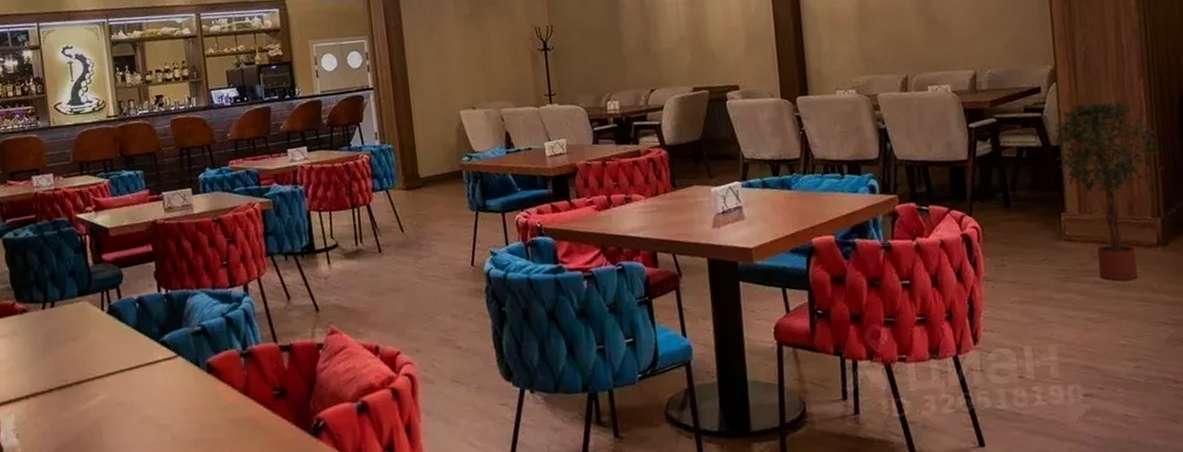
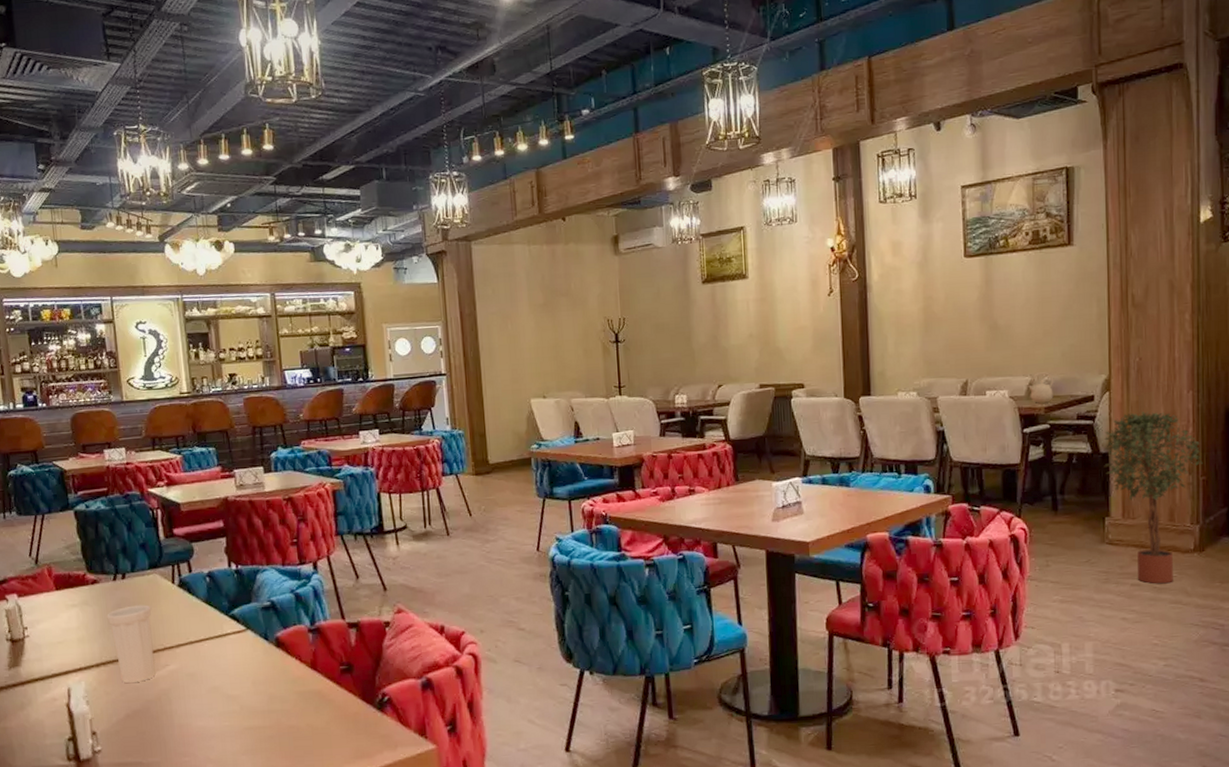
cup: none [36,333,86,415] -> present [106,604,156,683]
teapot: none [971,64,998,97] -> present [1028,372,1054,403]

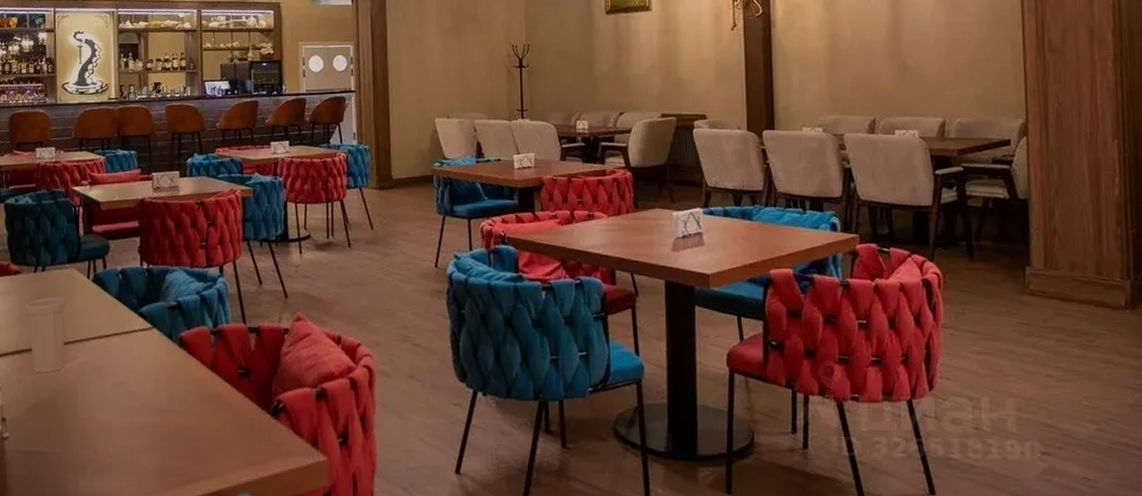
teapot: present [1028,372,1054,403] -> none [940,114,967,145]
potted tree: present [1104,411,1203,584] -> none [1022,159,1132,341]

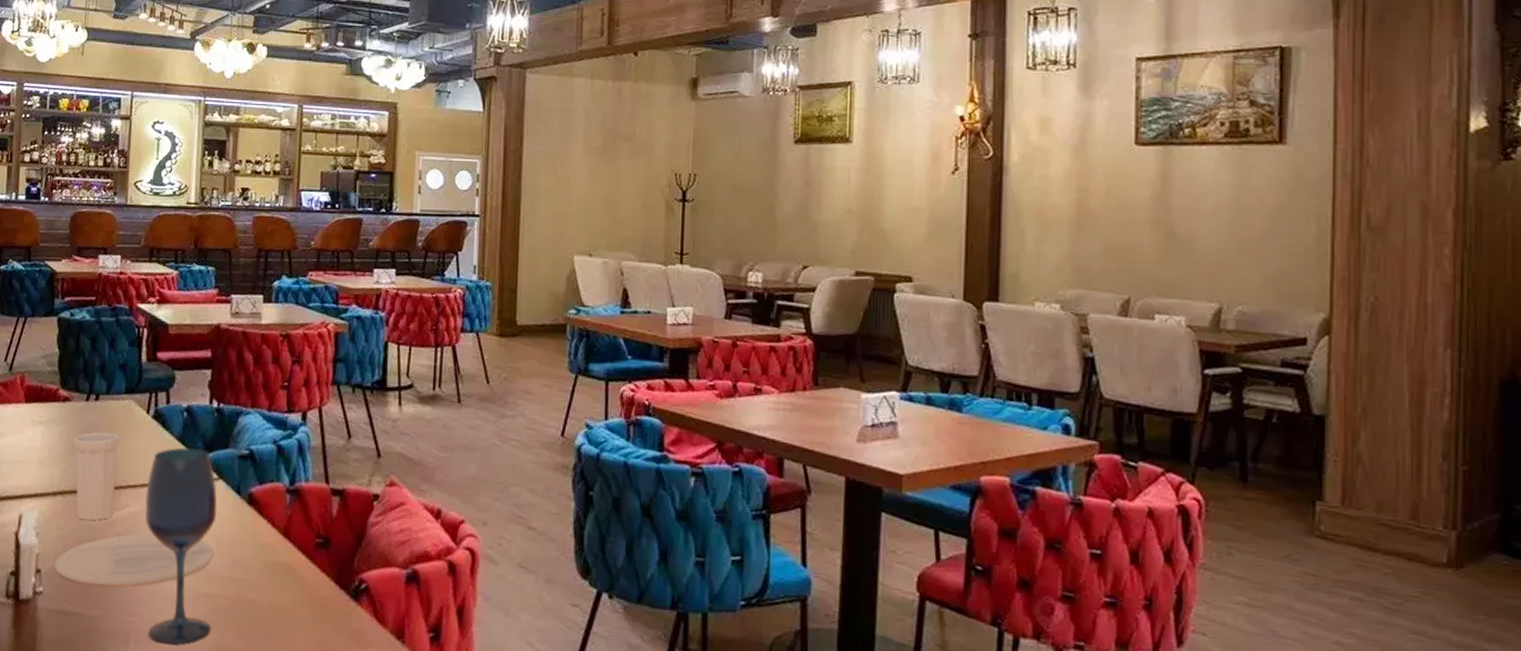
plate: none [17,379,154,428] -> present [54,533,215,588]
wineglass: none [91,304,155,470] -> present [144,447,218,645]

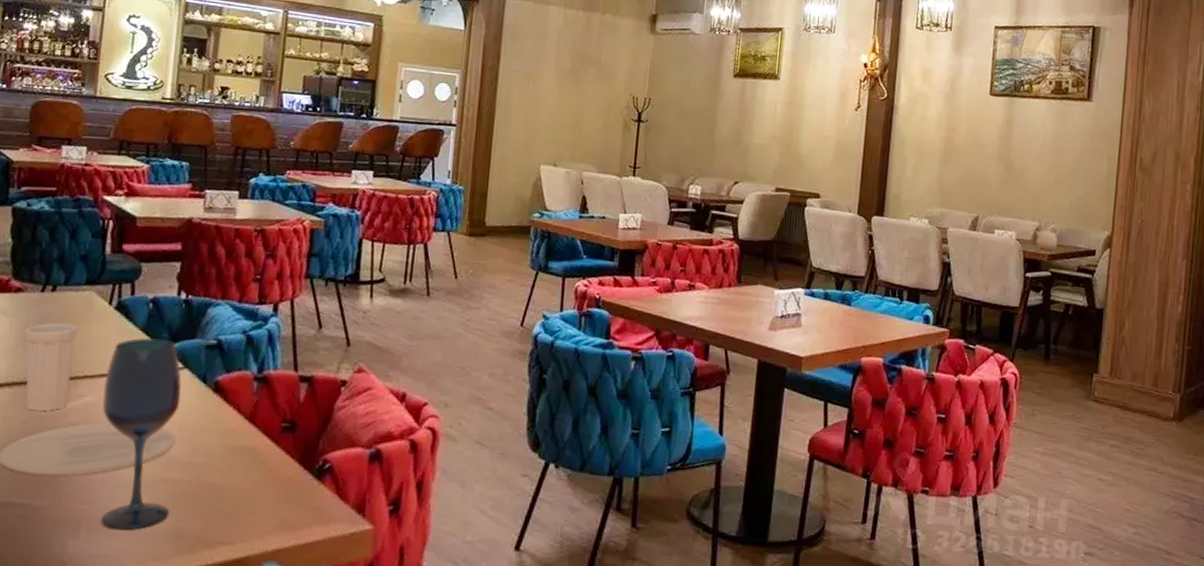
teapot: none [1214,299,1249,340] -> present [1035,219,1059,250]

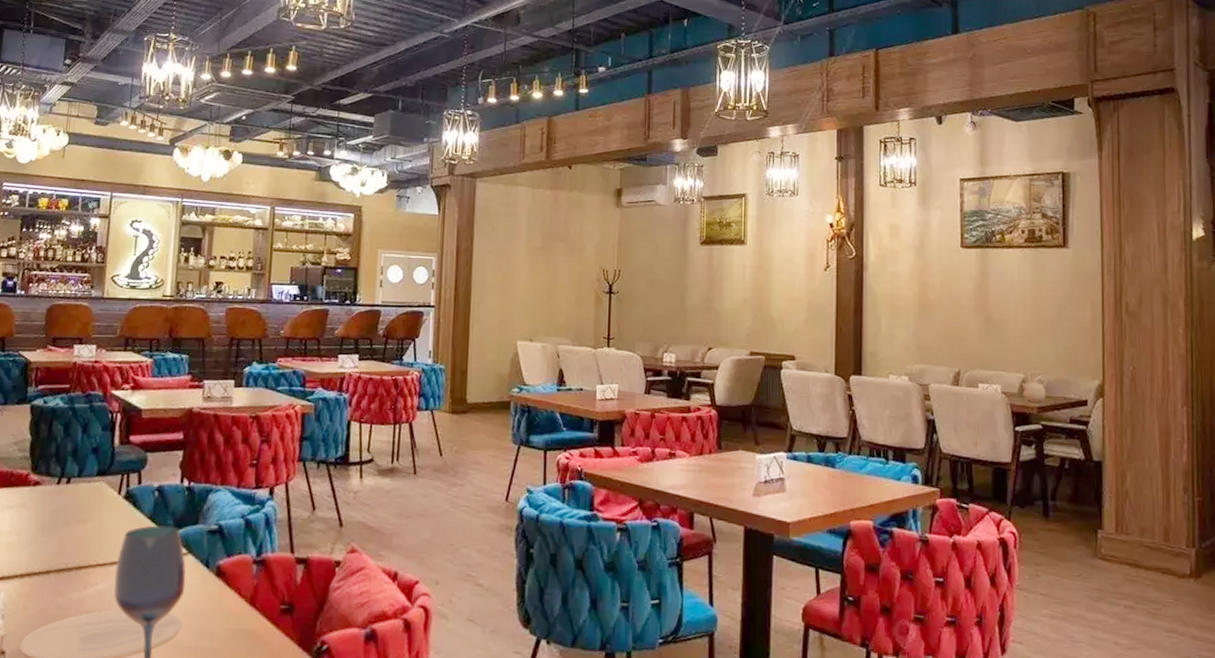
cup: present [24,322,79,411] -> none [42,513,92,599]

